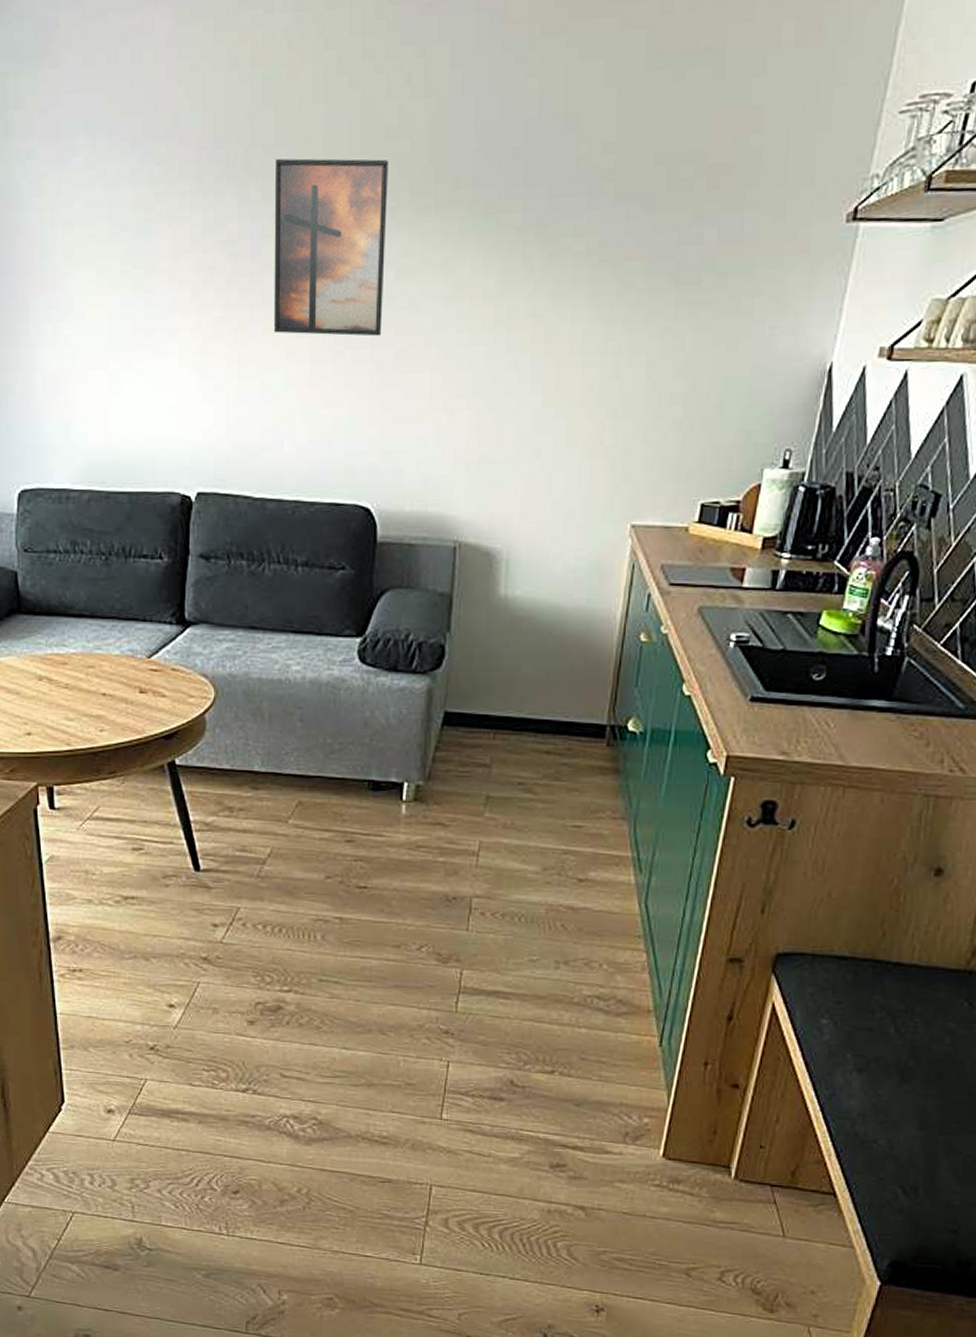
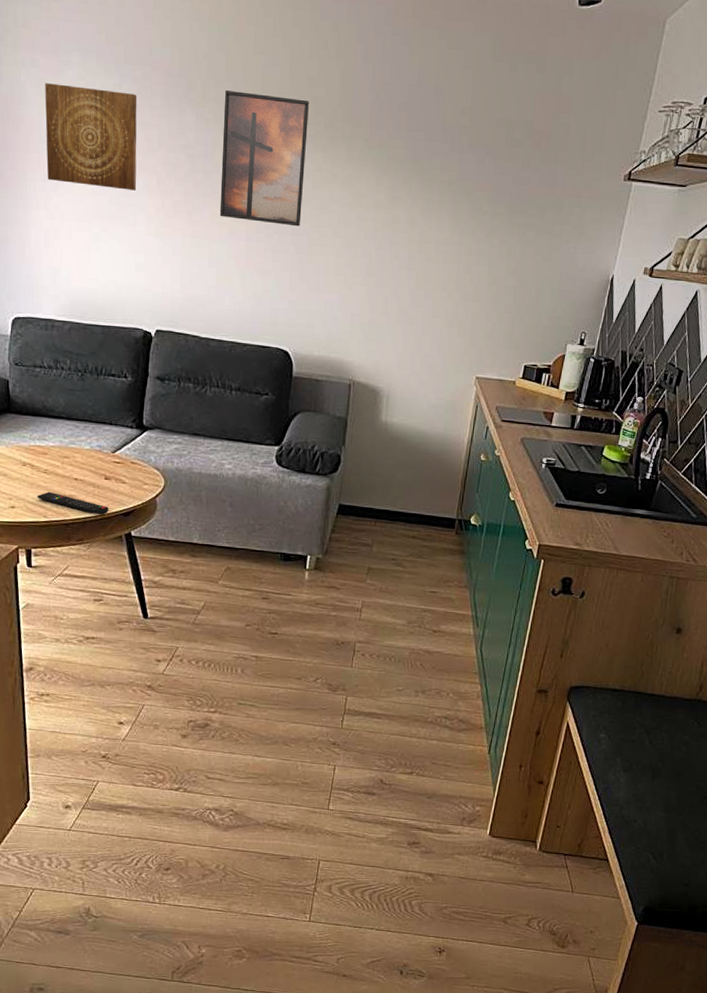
wall art: none [45,177,166,310] -> present [45,83,137,191]
remote control: none [58,712,146,740] -> present [37,491,109,515]

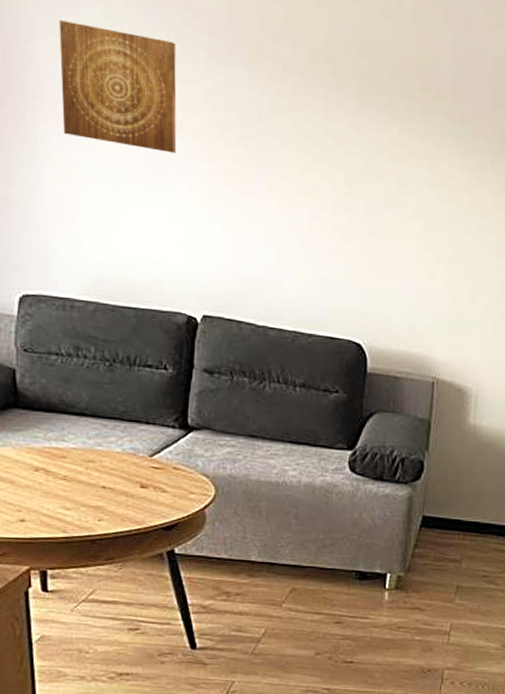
remote control: present [37,491,109,515] -> none [54,501,146,530]
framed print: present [219,91,309,227] -> none [278,47,382,205]

